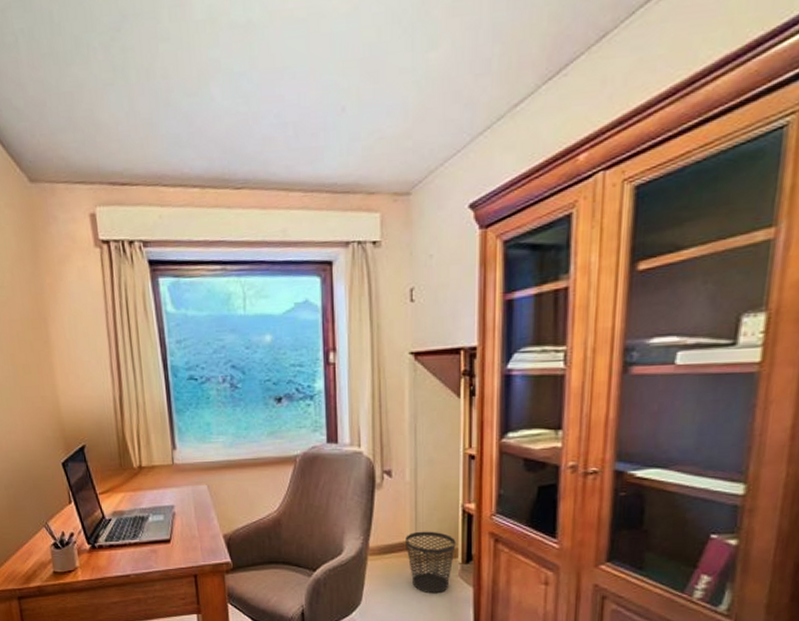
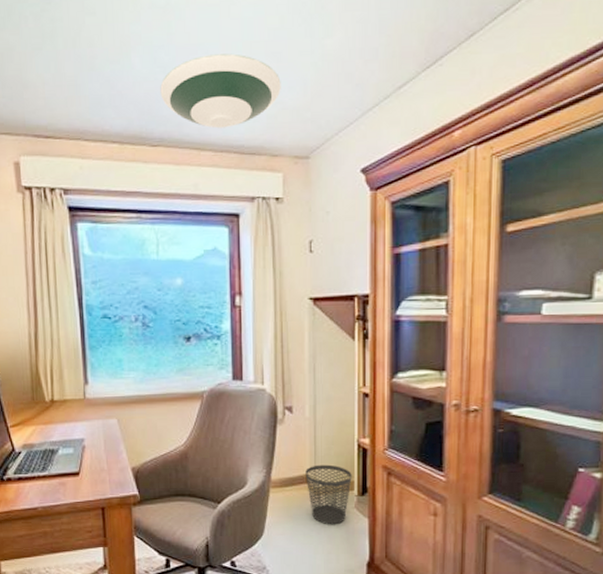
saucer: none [243,76,378,165] -> present [160,53,281,129]

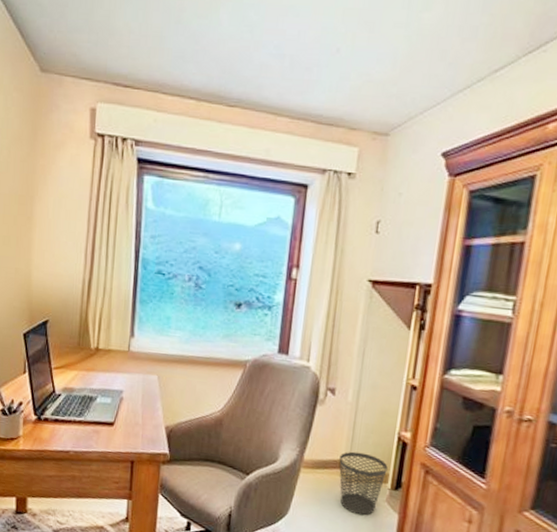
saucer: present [160,53,281,129] -> none [244,17,370,96]

